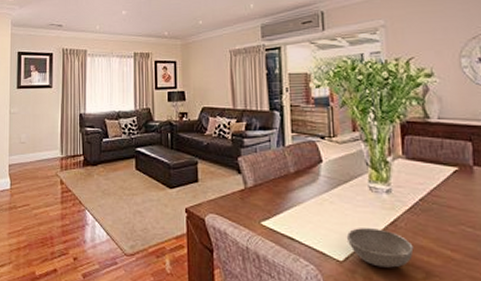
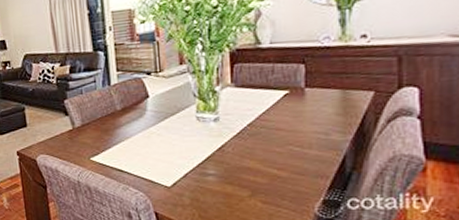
soup bowl: present [346,228,414,268] -> none [174,155,240,189]

